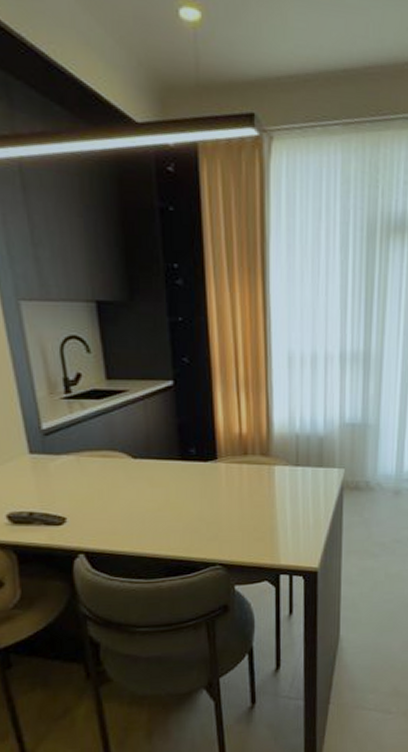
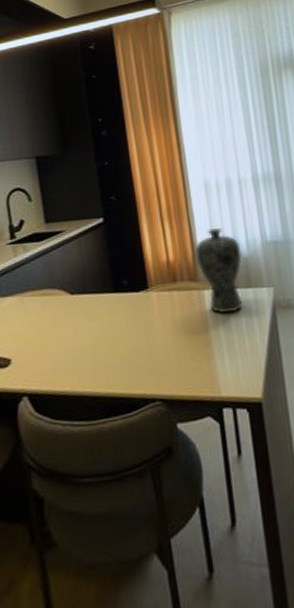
vase: none [270,405,318,490] -> present [195,228,243,314]

